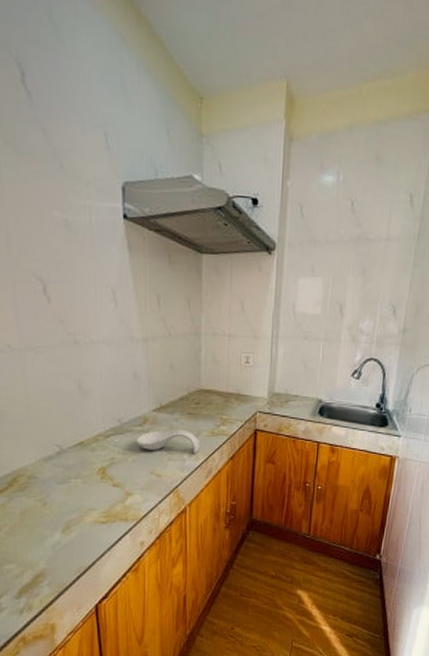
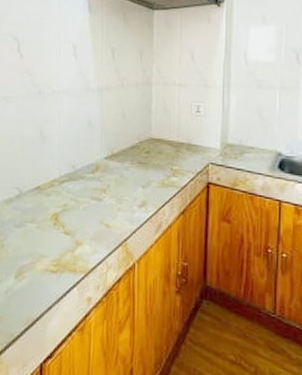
spoon rest: present [136,429,201,453] -> none [87,178,150,205]

